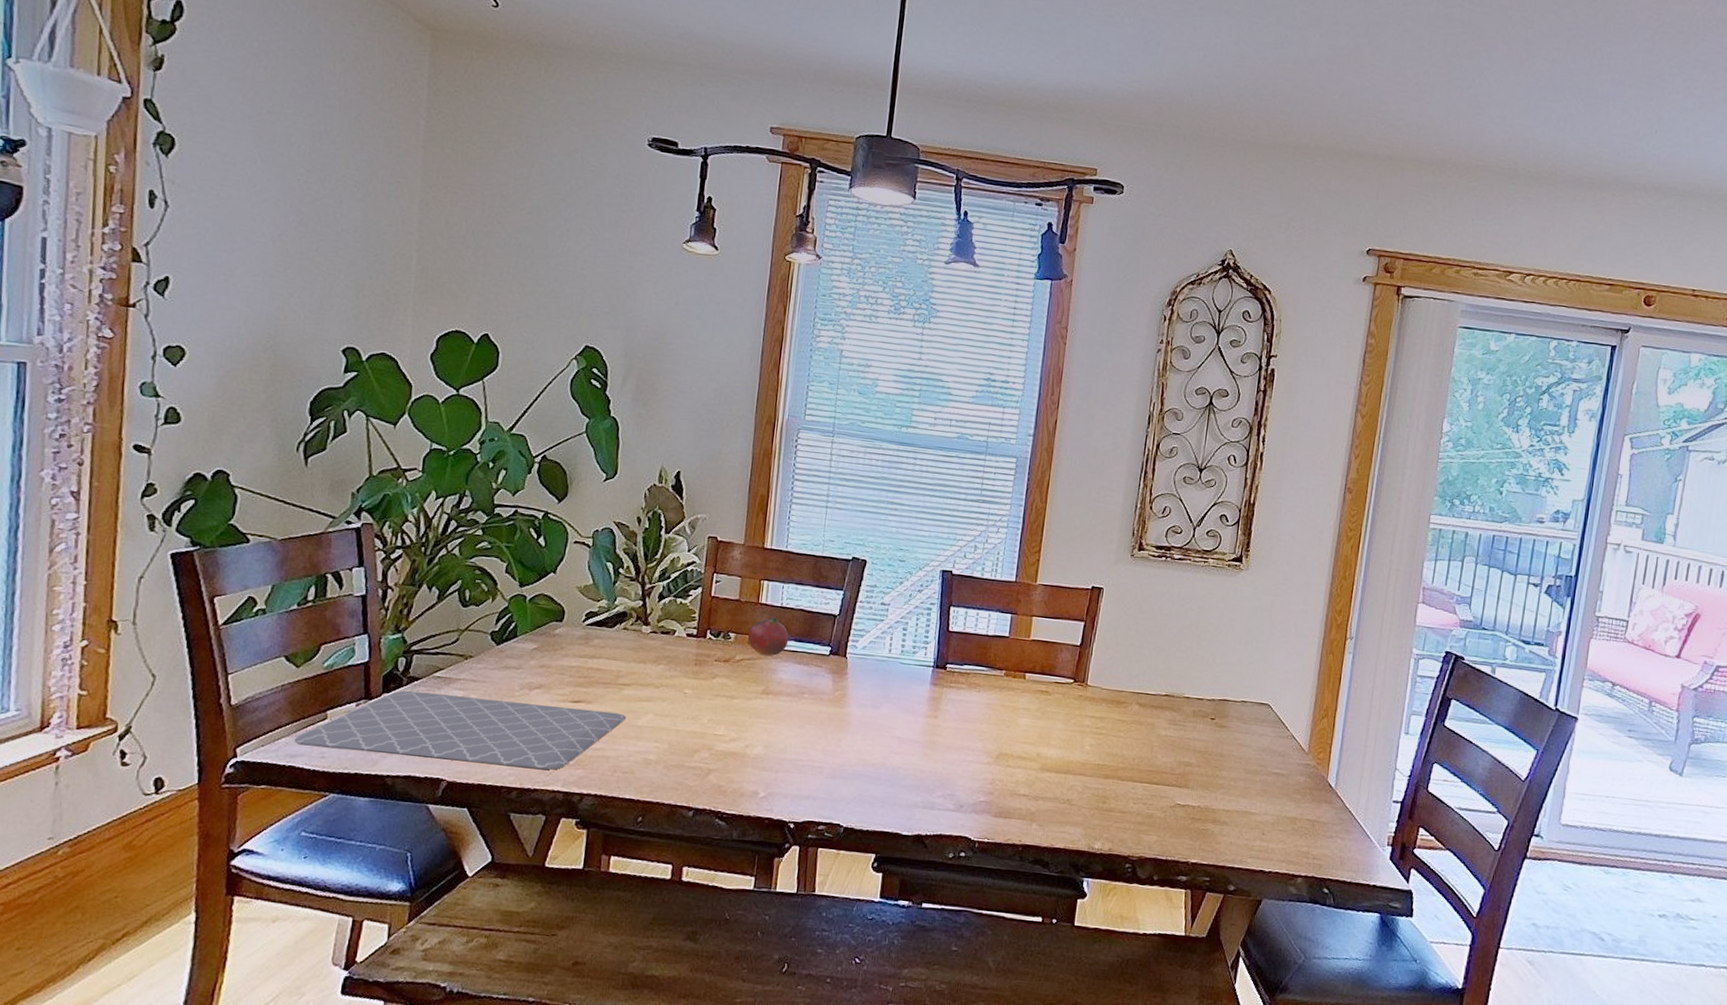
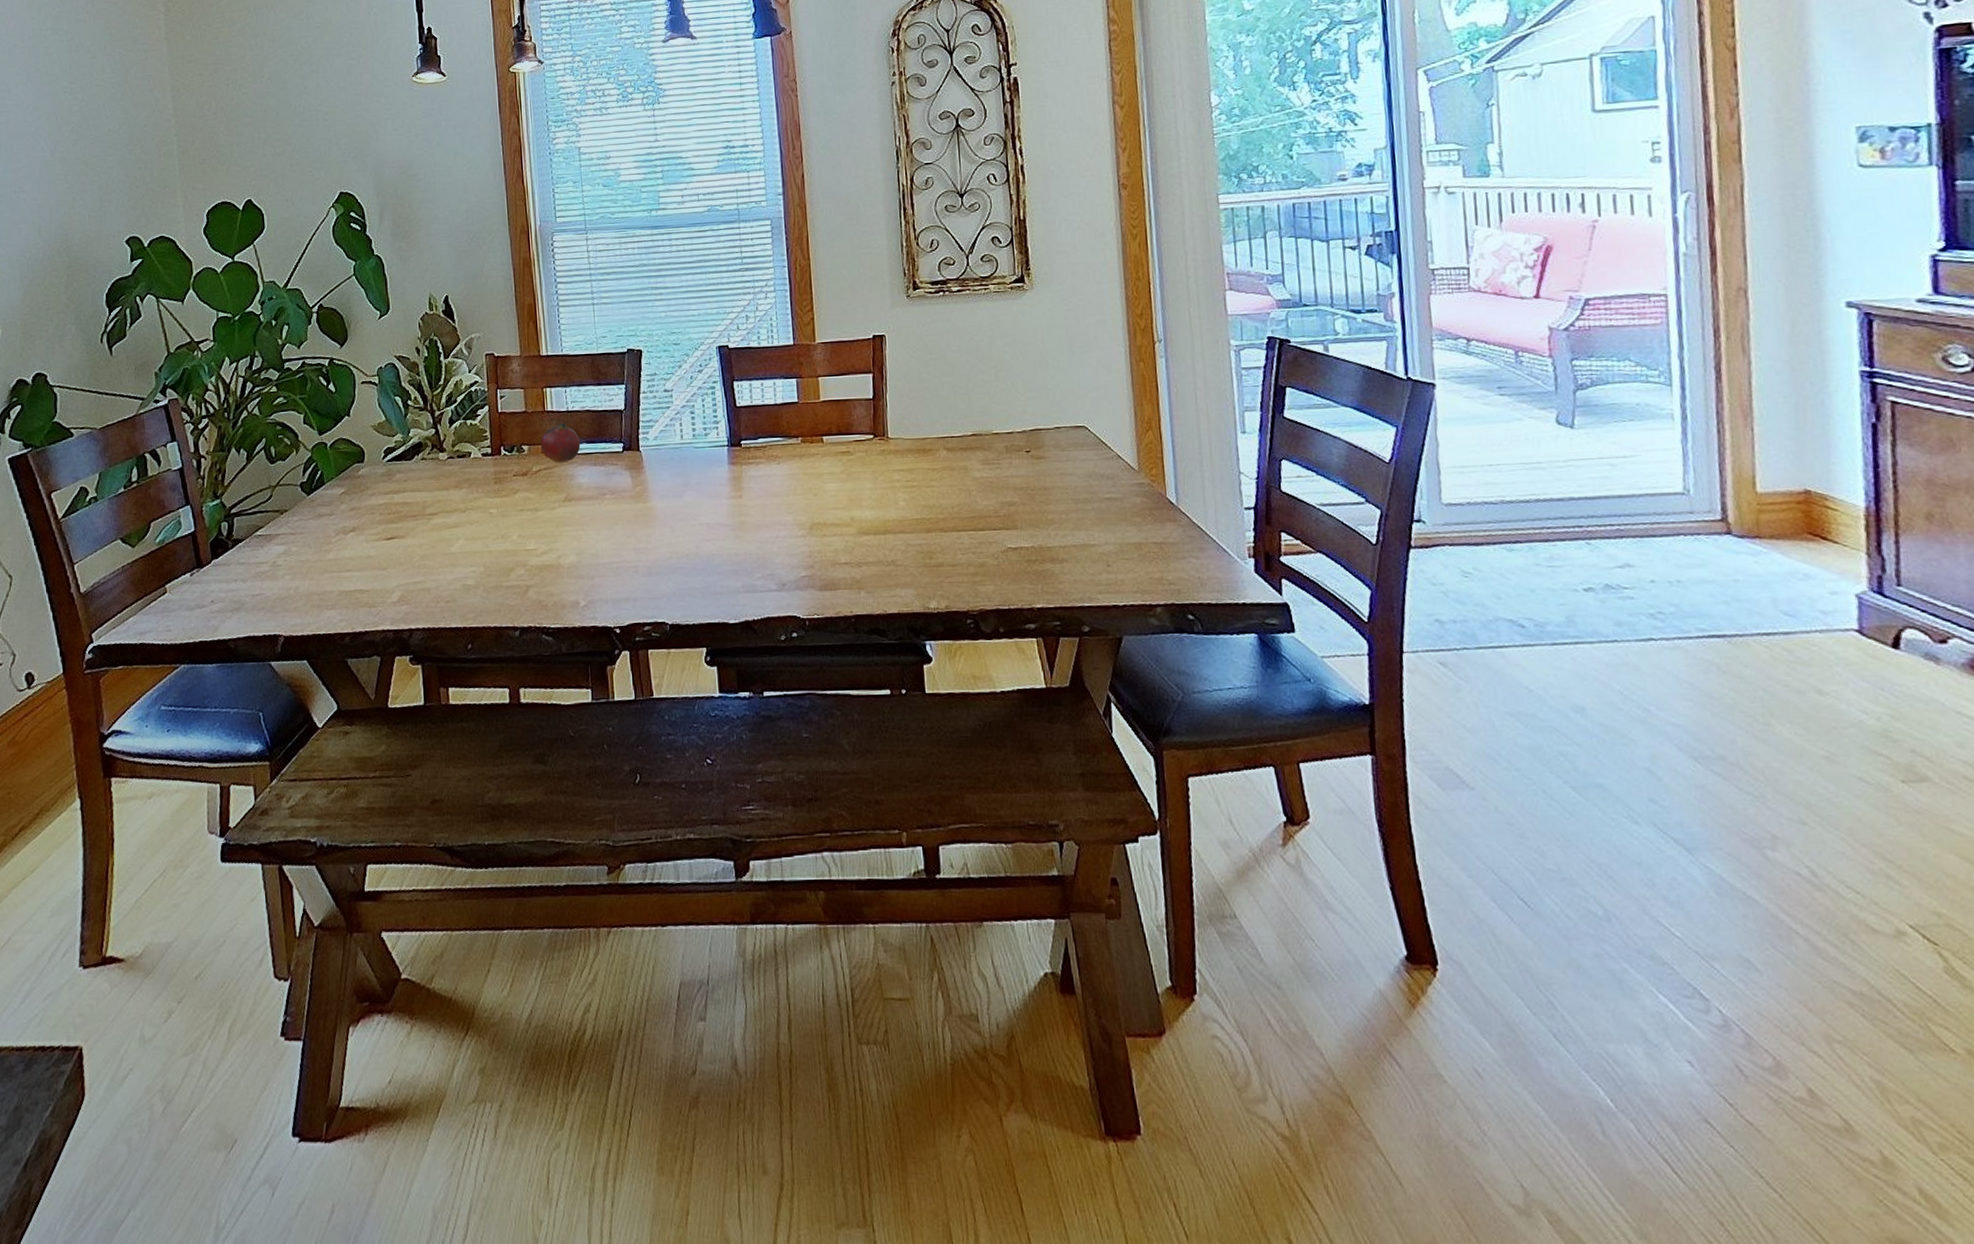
placemat: present [294,690,627,770] -> none [141,543,440,622]

